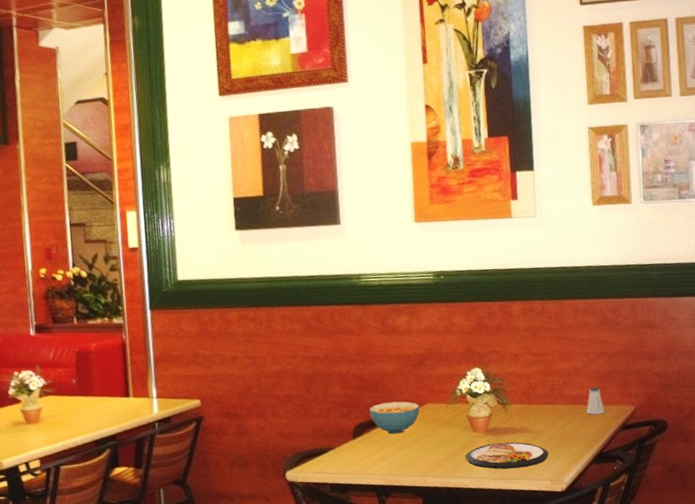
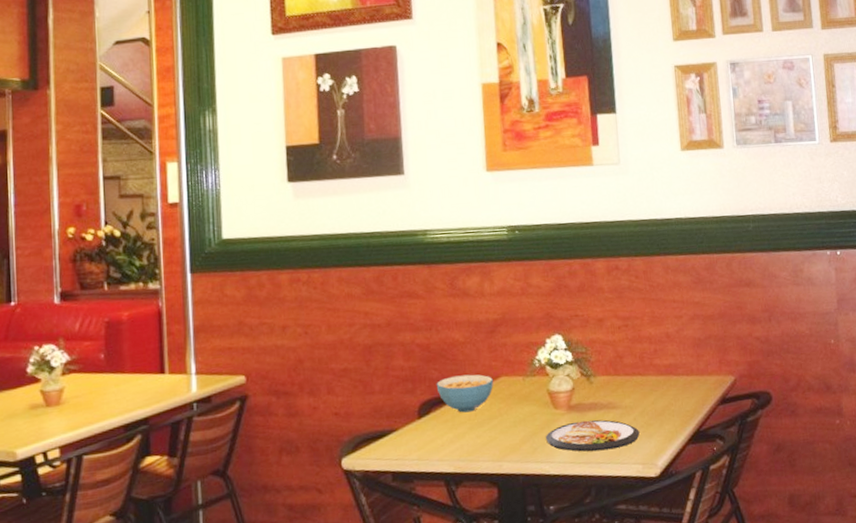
saltshaker: present [586,387,605,415] -> none [681,354,701,387]

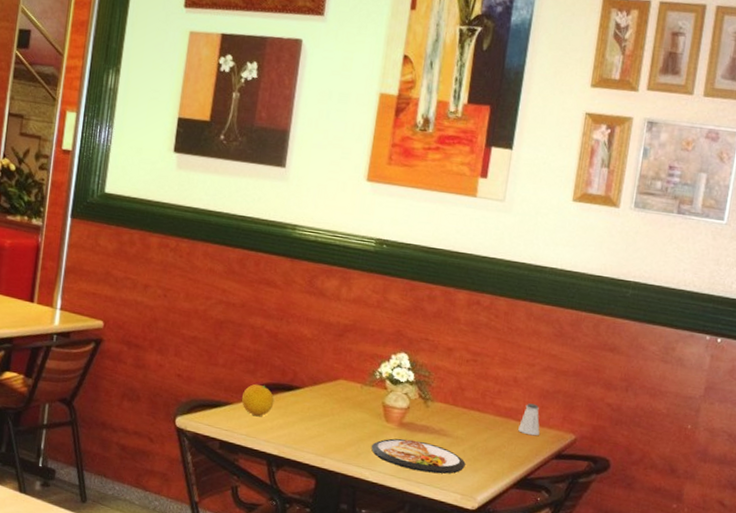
fruit: none [405,401,440,437] -> present [241,383,274,416]
cereal bowl: present [436,374,493,413] -> none [276,367,332,405]
saltshaker: none [681,354,701,387] -> present [518,403,540,436]

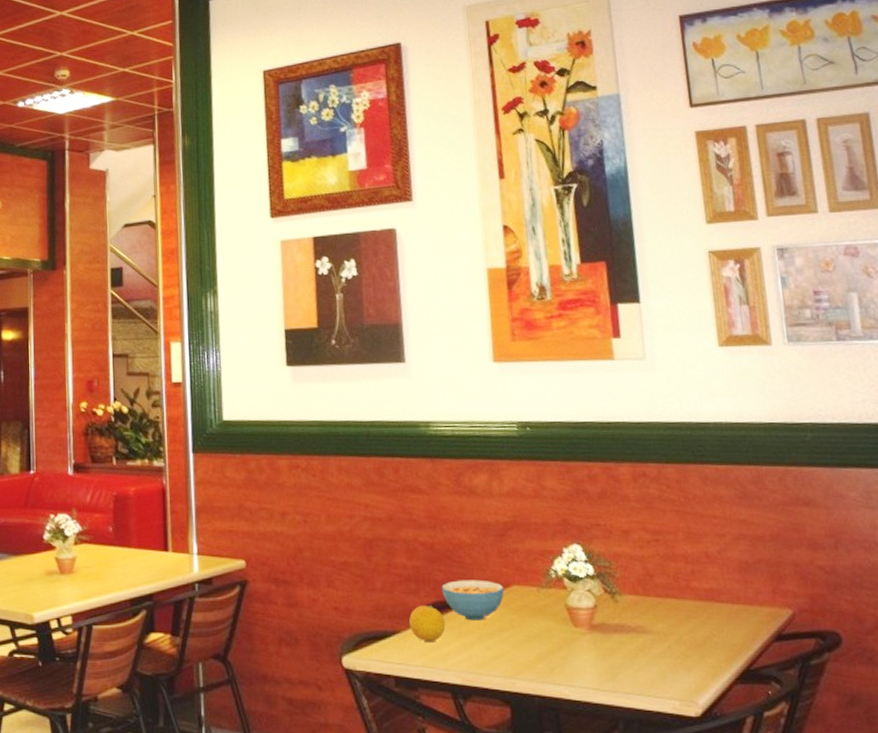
cereal bowl: none [276,367,332,405] -> present [441,579,504,621]
dish: present [371,438,466,474] -> none [563,643,676,680]
saltshaker: present [518,403,540,436] -> none [724,580,751,618]

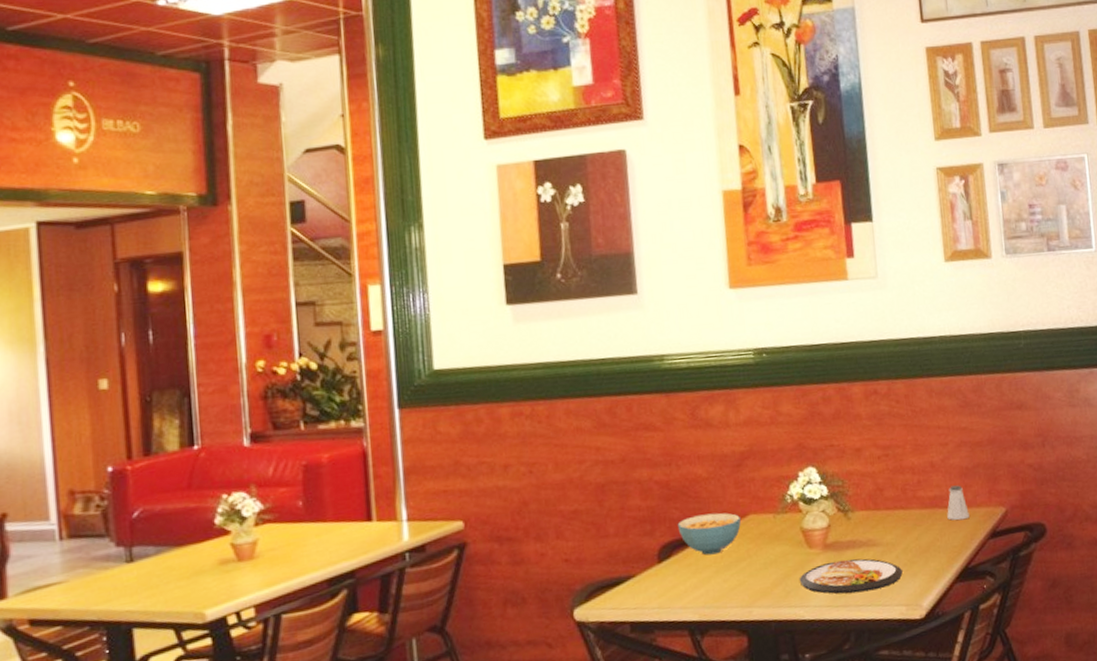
fruit: present [408,604,446,641] -> none [644,544,682,583]
dish: none [563,643,676,680] -> present [799,558,903,594]
saltshaker: none [724,580,751,618] -> present [947,485,970,521]

